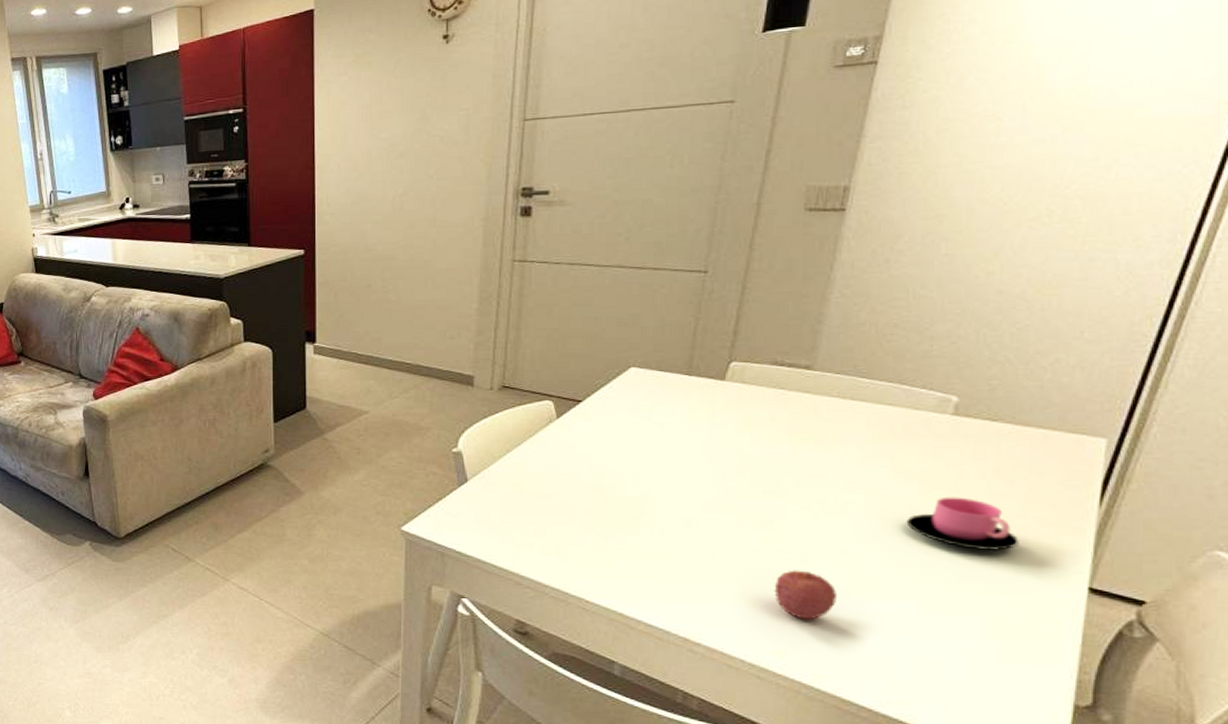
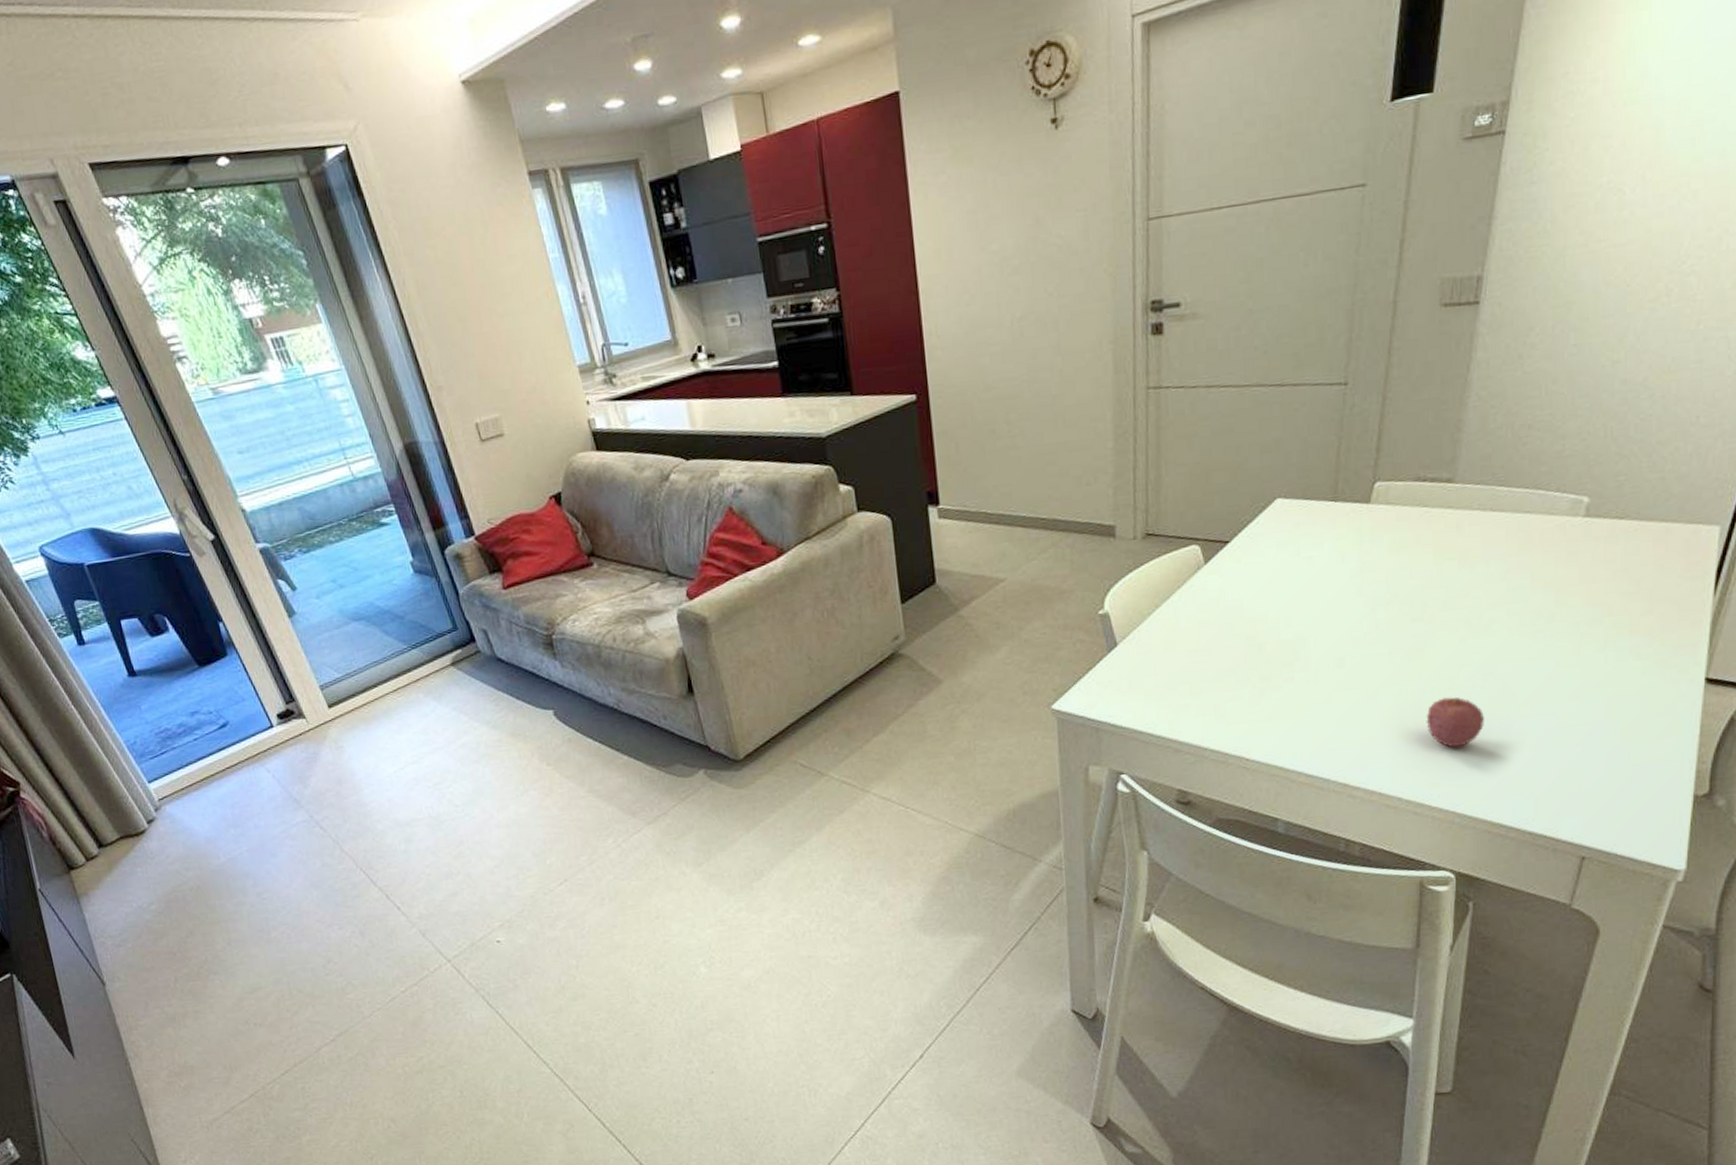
cup: present [906,496,1019,552] -> none [1545,601,1645,654]

